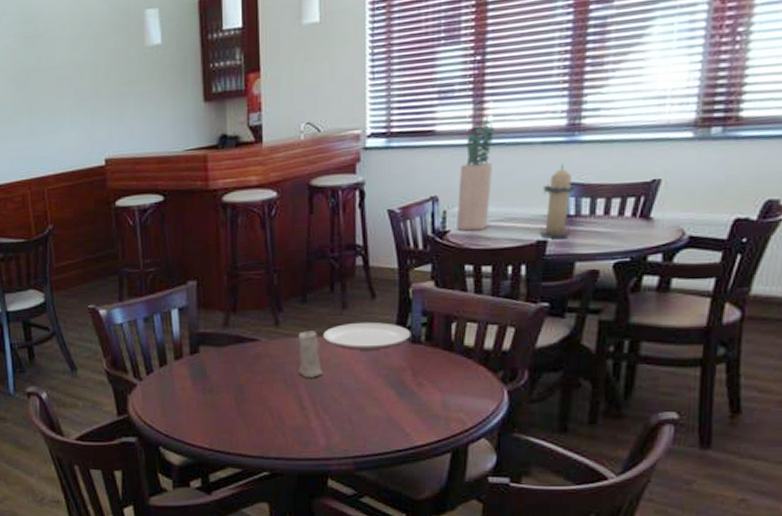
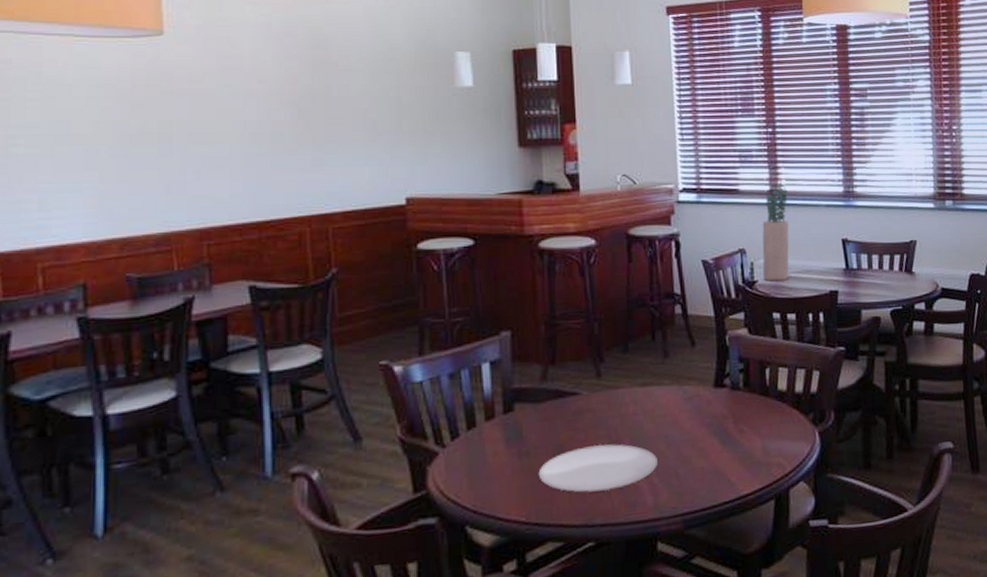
plate: none [220,388,331,429] -> present [538,444,658,493]
candle: present [298,328,324,378] -> none [621,378,648,432]
plate: present [323,322,411,350] -> none [646,370,730,400]
candle: present [538,164,578,239] -> none [830,224,857,289]

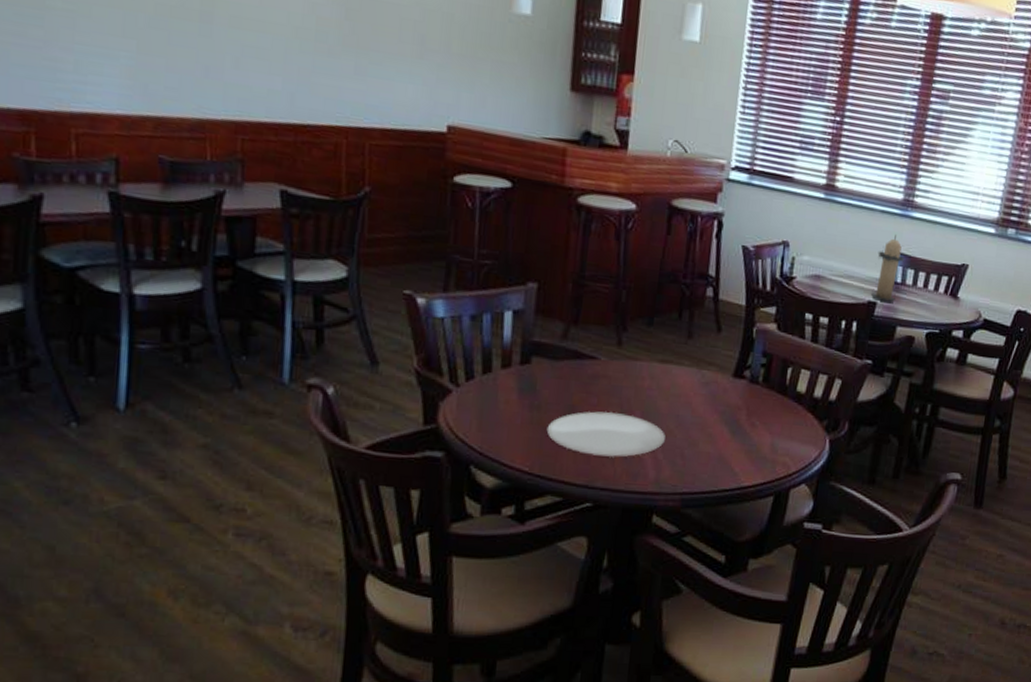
vase: present [762,180,790,282] -> none [802,175,845,283]
candle: none [830,224,857,289] -> present [870,234,906,303]

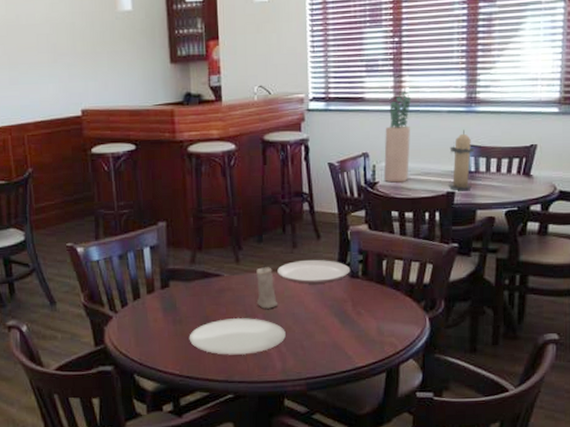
candle: none [635,353,662,406] -> present [256,265,278,309]
plate: none [665,354,751,385] -> present [277,259,351,284]
vase: none [802,175,845,283] -> present [383,87,412,183]

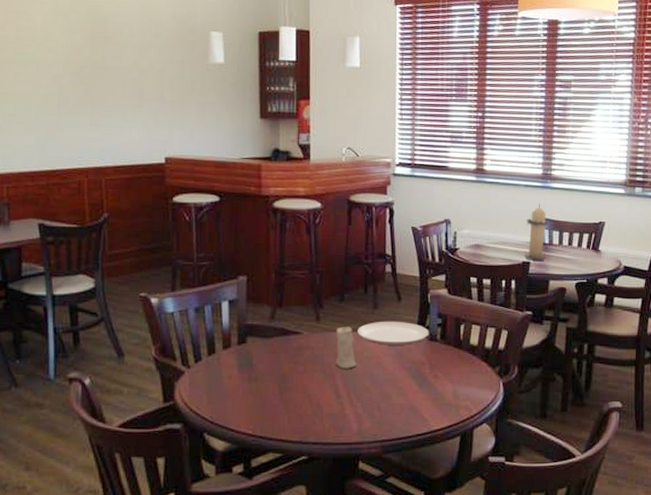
plate: present [189,318,286,355] -> none [264,378,363,415]
vase: present [383,87,412,183] -> none [464,160,493,250]

